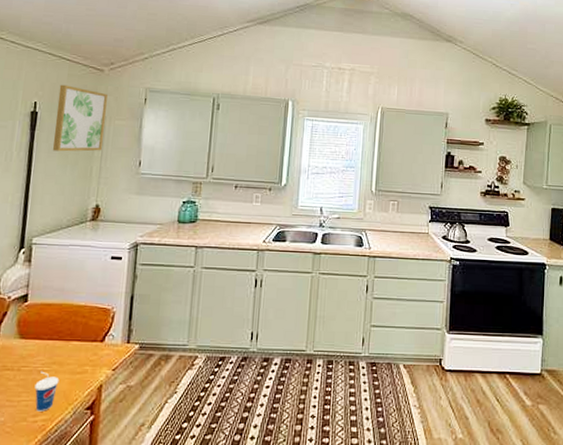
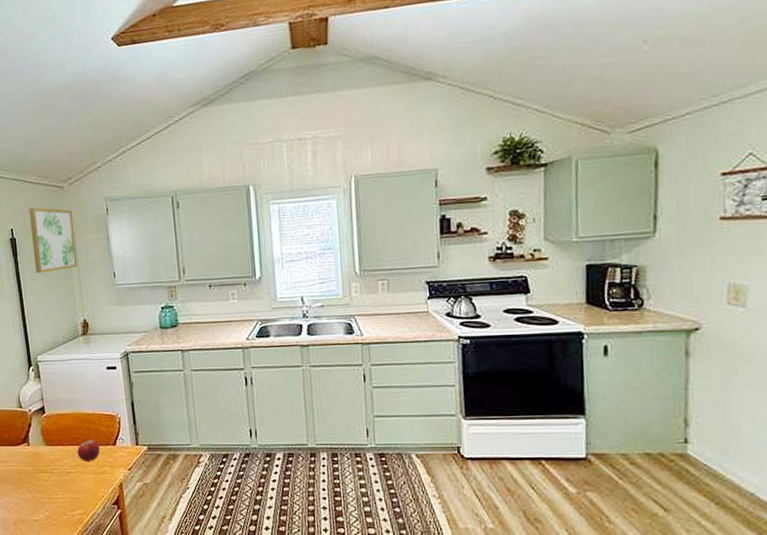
cup: present [35,371,60,412] -> none [67,472,86,507]
fruit: none [56,334,85,359] -> present [77,439,100,461]

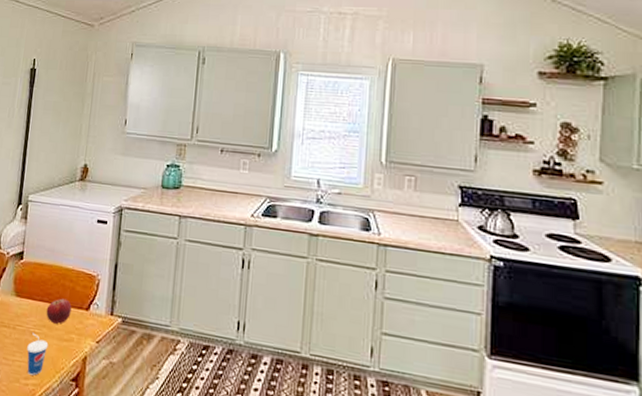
wall art: present [28,207,78,274] -> none [48,41,97,109]
cup: none [67,472,86,507] -> present [27,332,49,376]

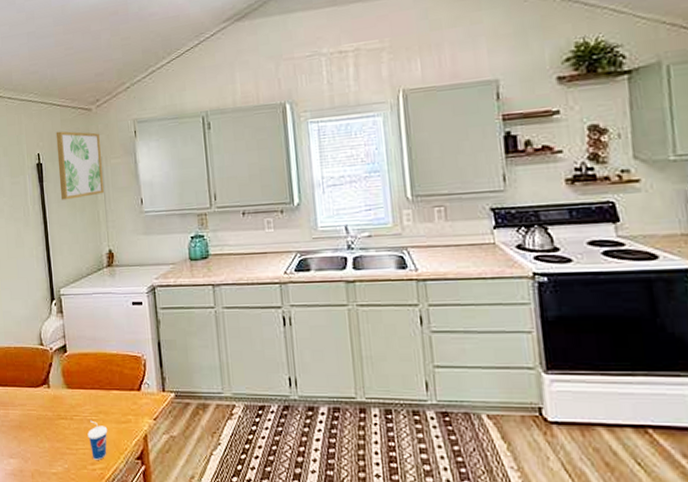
fruit: present [46,298,72,324] -> none [99,383,124,408]
wall art: none [48,41,97,109] -> present [56,131,104,200]

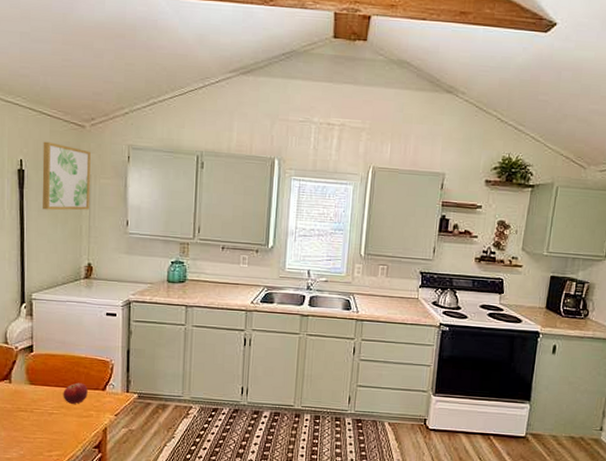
cup: present [87,420,108,460] -> none [47,413,68,448]
fruit: none [99,383,124,408] -> present [63,382,88,404]

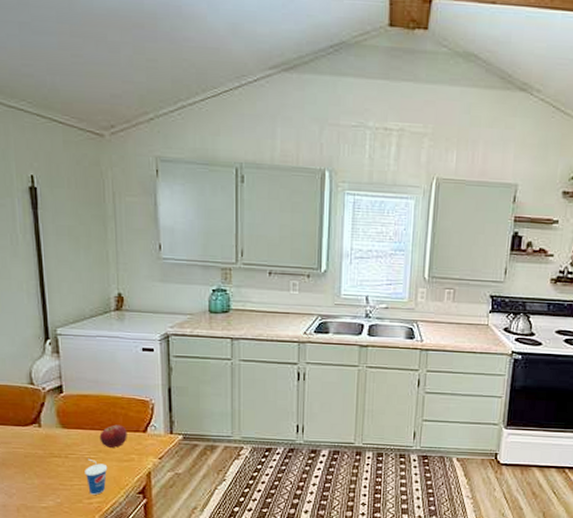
wall art: present [42,141,91,211] -> none [56,153,115,234]
cup: none [47,413,68,448] -> present [84,458,108,495]

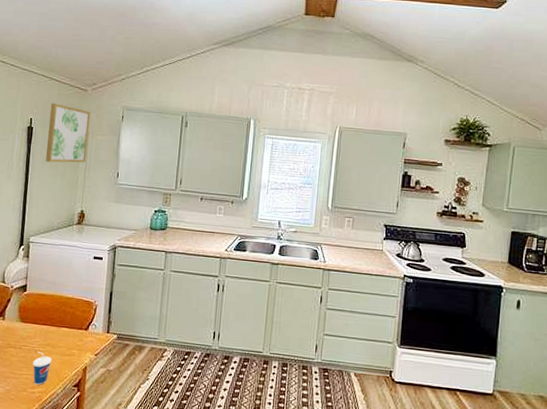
wall art: none [56,153,115,234] -> present [45,103,91,163]
fruit: present [99,424,127,448] -> none [49,321,72,343]

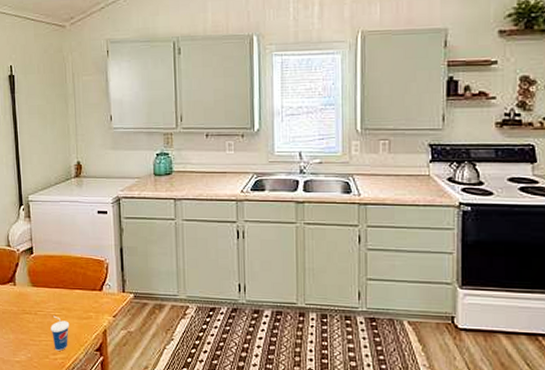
wall art: present [45,103,91,163] -> none [29,45,75,112]

